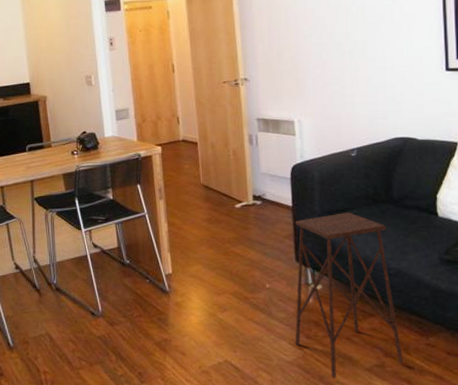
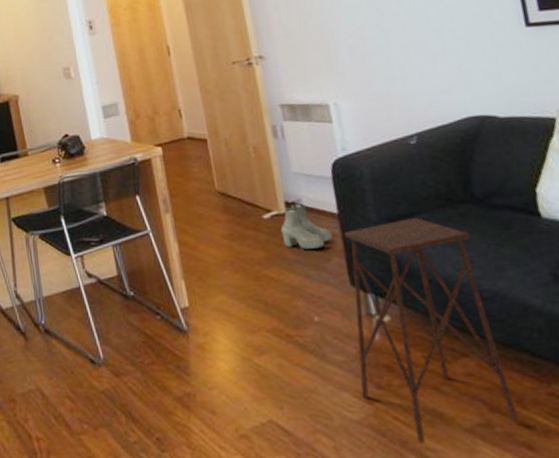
boots: none [248,197,287,233] -> present [281,203,333,249]

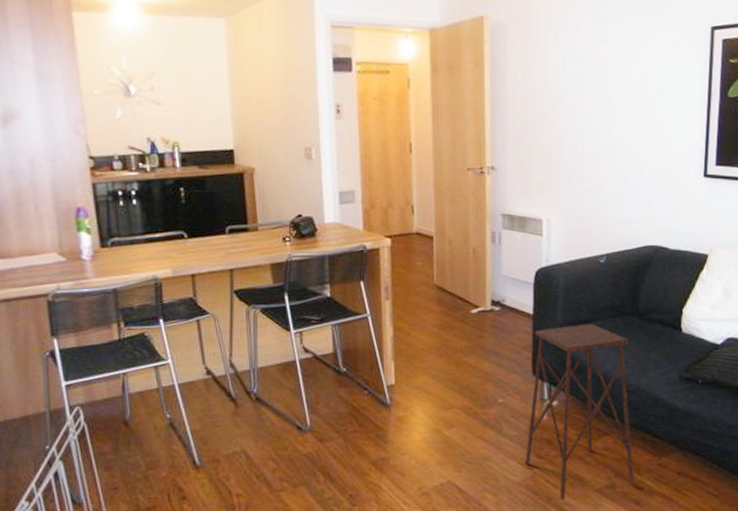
boots: present [281,203,333,249] -> none [484,302,526,342]

